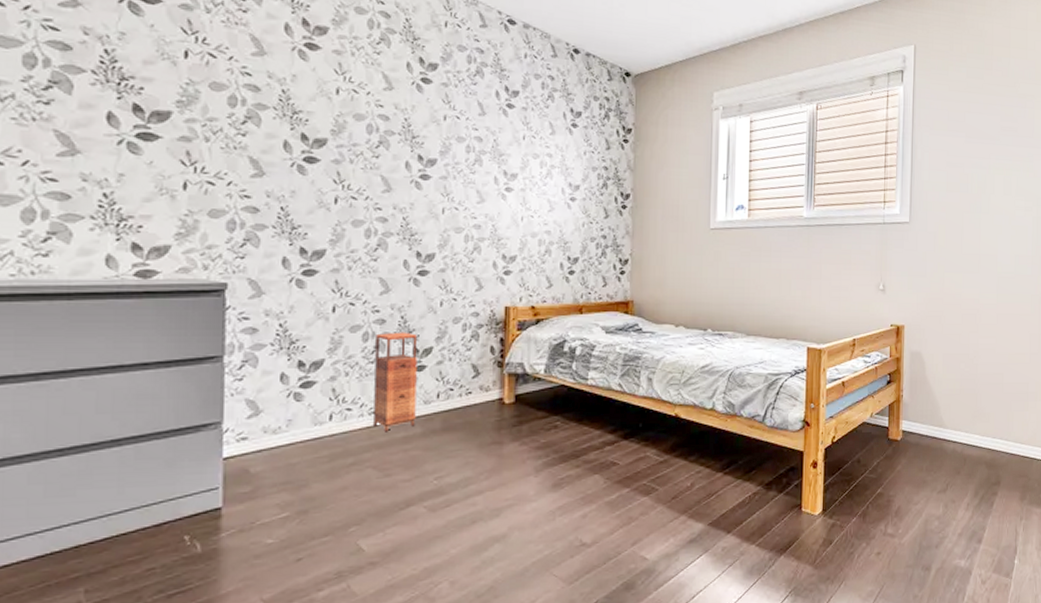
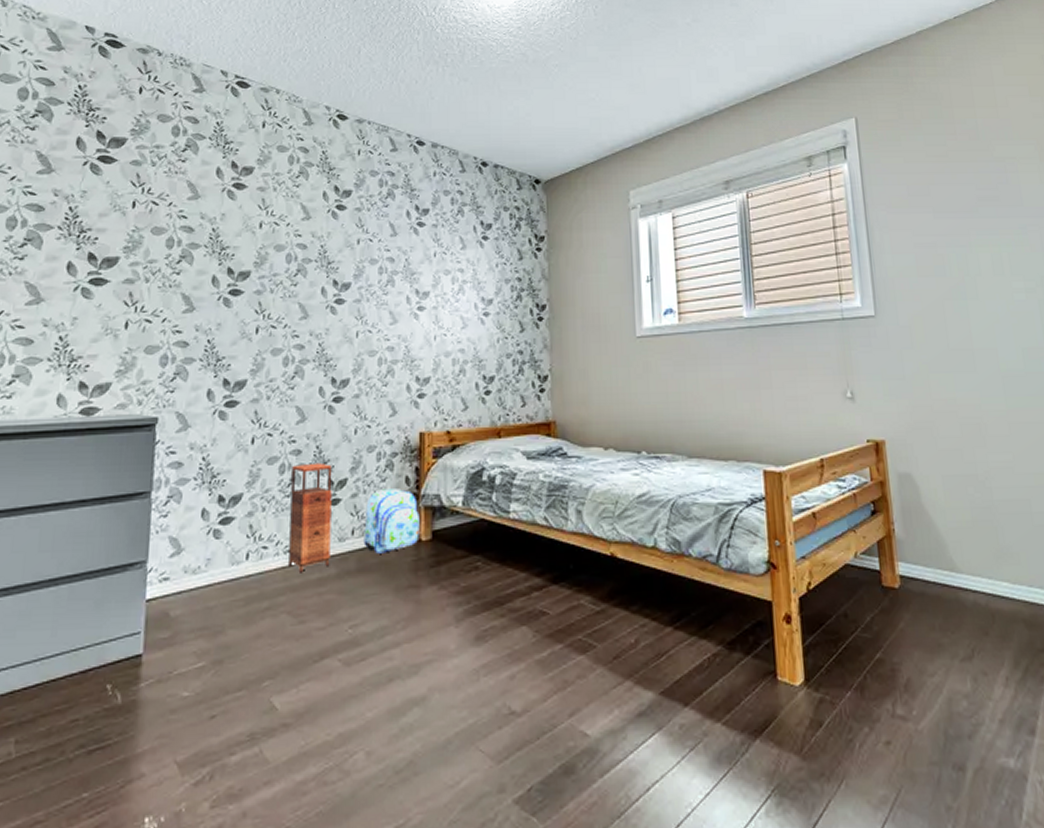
backpack: none [449,357,503,415] -> present [363,489,419,554]

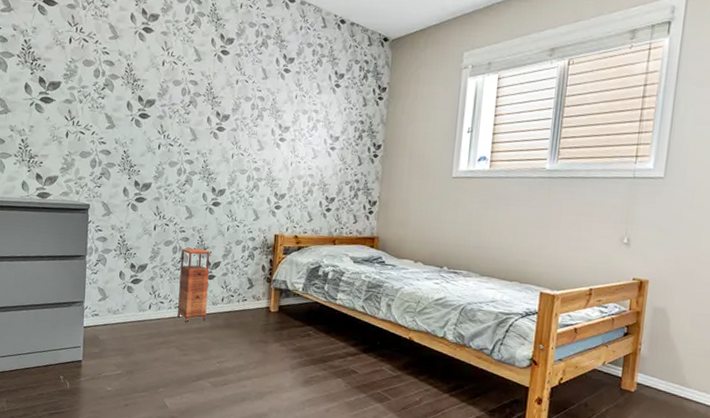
backpack: present [363,489,419,554] -> none [230,272,271,317]

